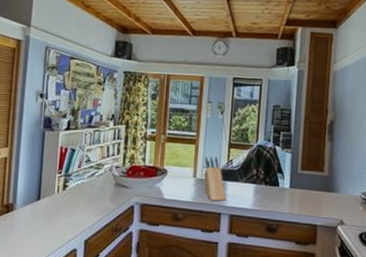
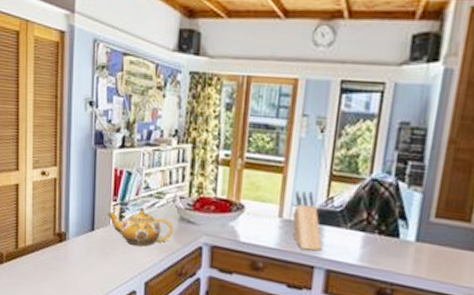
teapot: none [52,177,110,211] -> present [107,207,174,247]

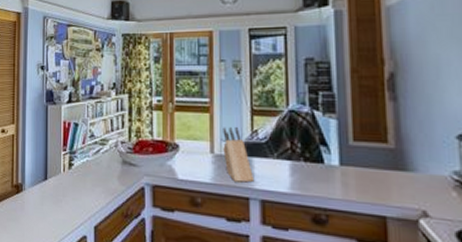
teapot: present [107,207,174,247] -> none [58,154,117,192]

